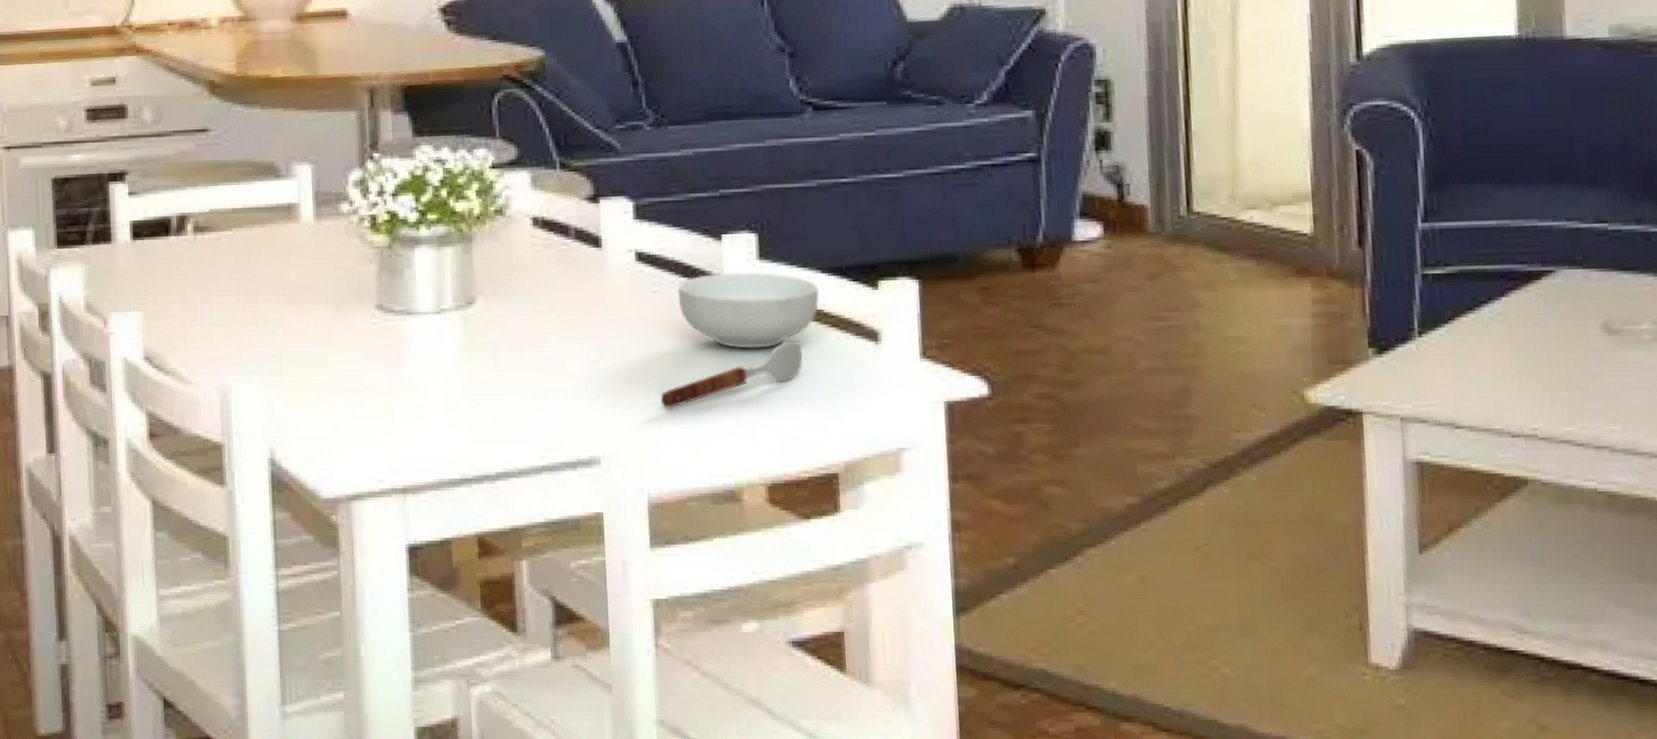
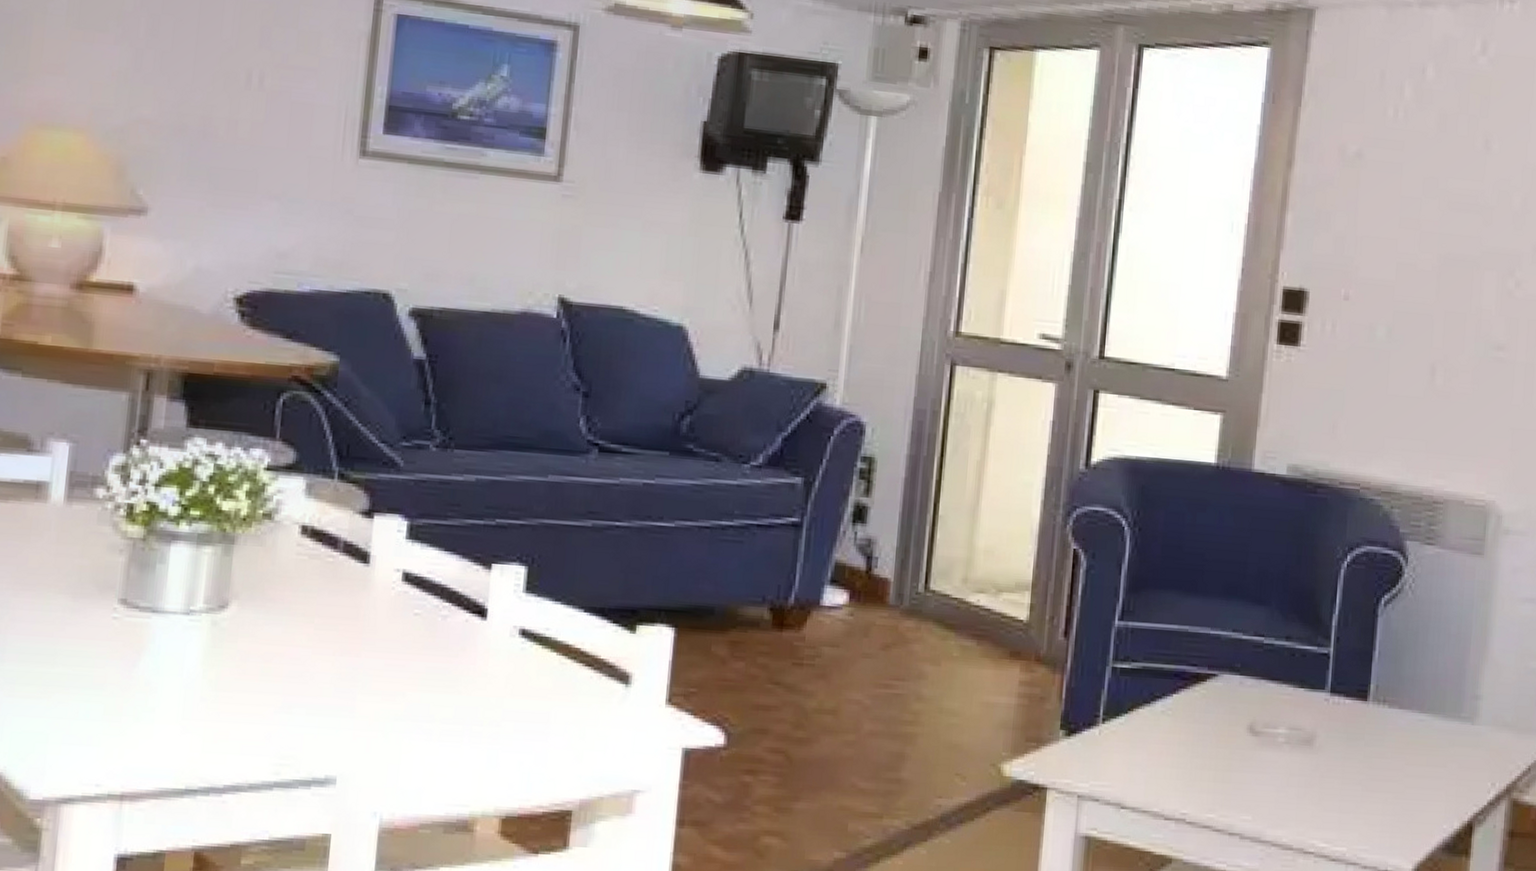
soupspoon: present [661,340,802,409] -> none [407,675,554,734]
cereal bowl: present [677,272,819,349] -> none [438,601,579,681]

